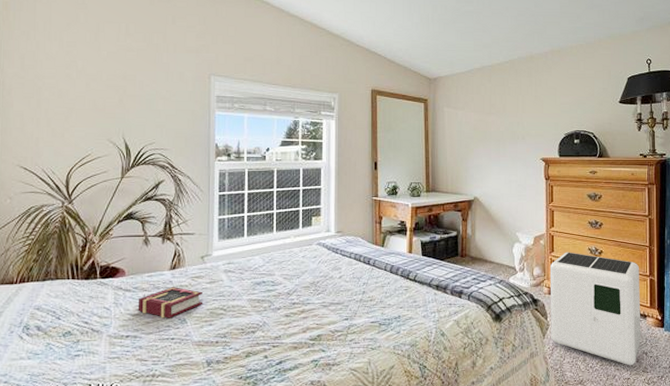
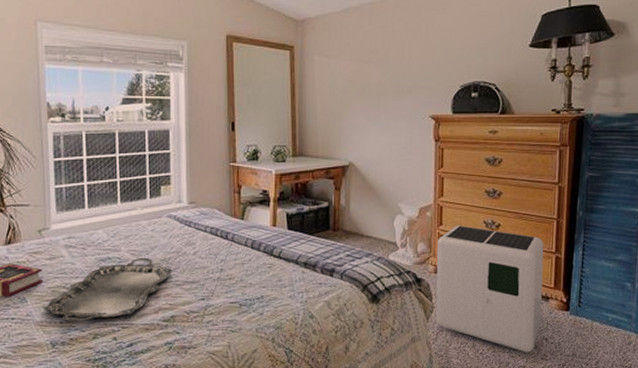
serving tray: none [201,281,319,342] -> present [42,257,171,322]

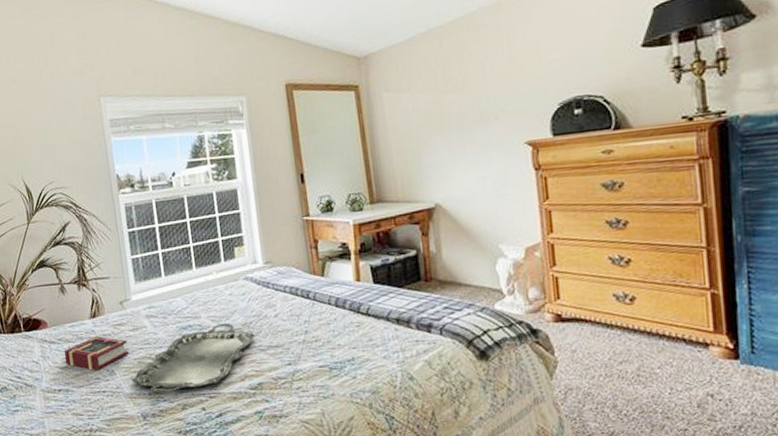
air purifier: present [436,225,544,353] -> none [551,264,703,413]

